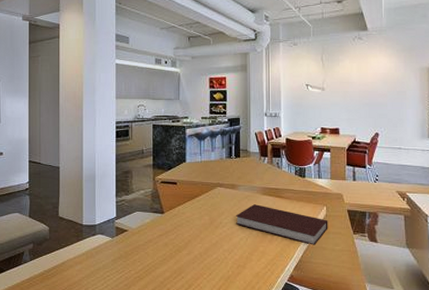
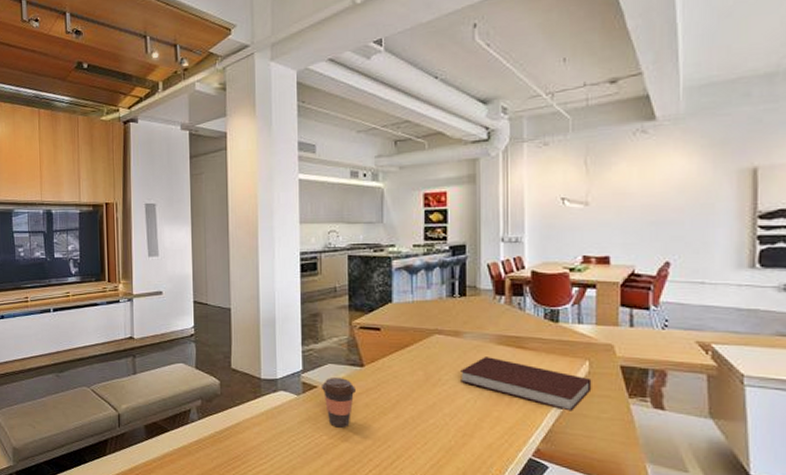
coffee cup: none [130,223,157,264] -> present [321,378,355,428]

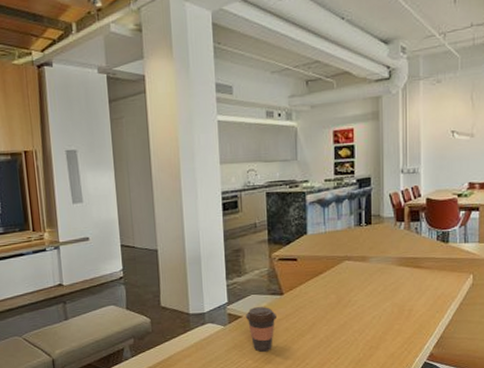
notebook: present [461,357,592,411] -> none [367,277,475,319]

